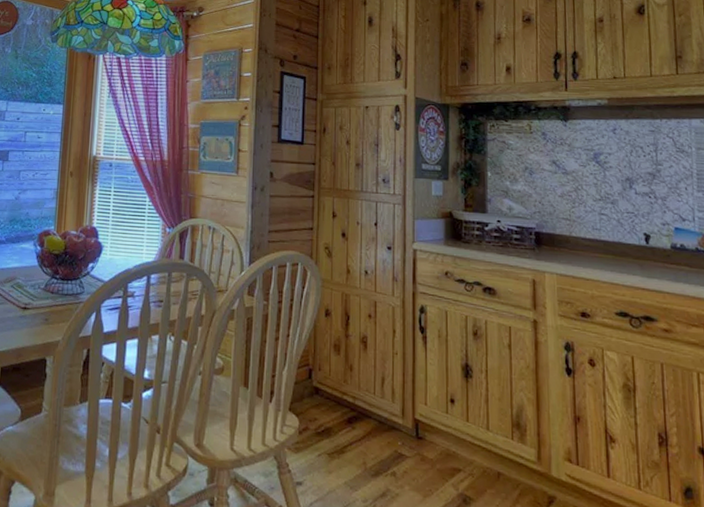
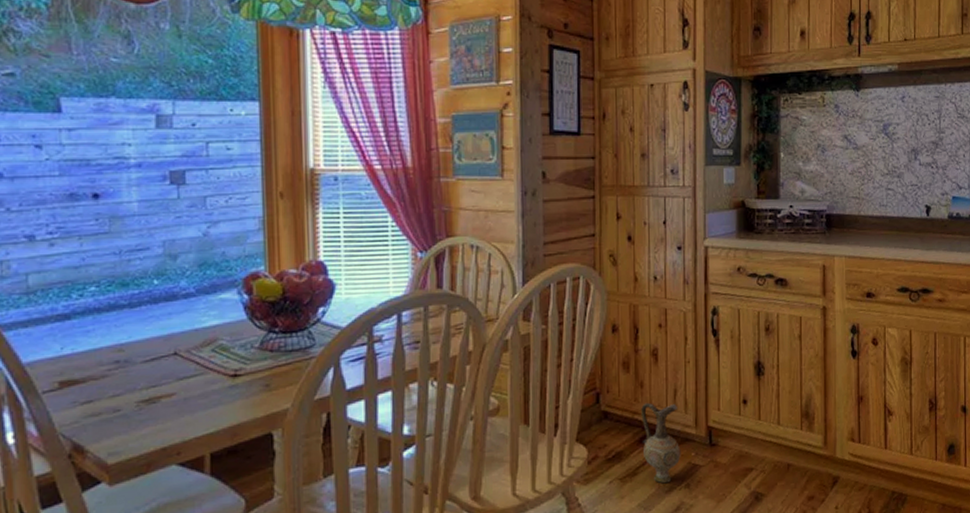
ceramic jug: none [350,385,388,467] -> present [641,402,681,484]

